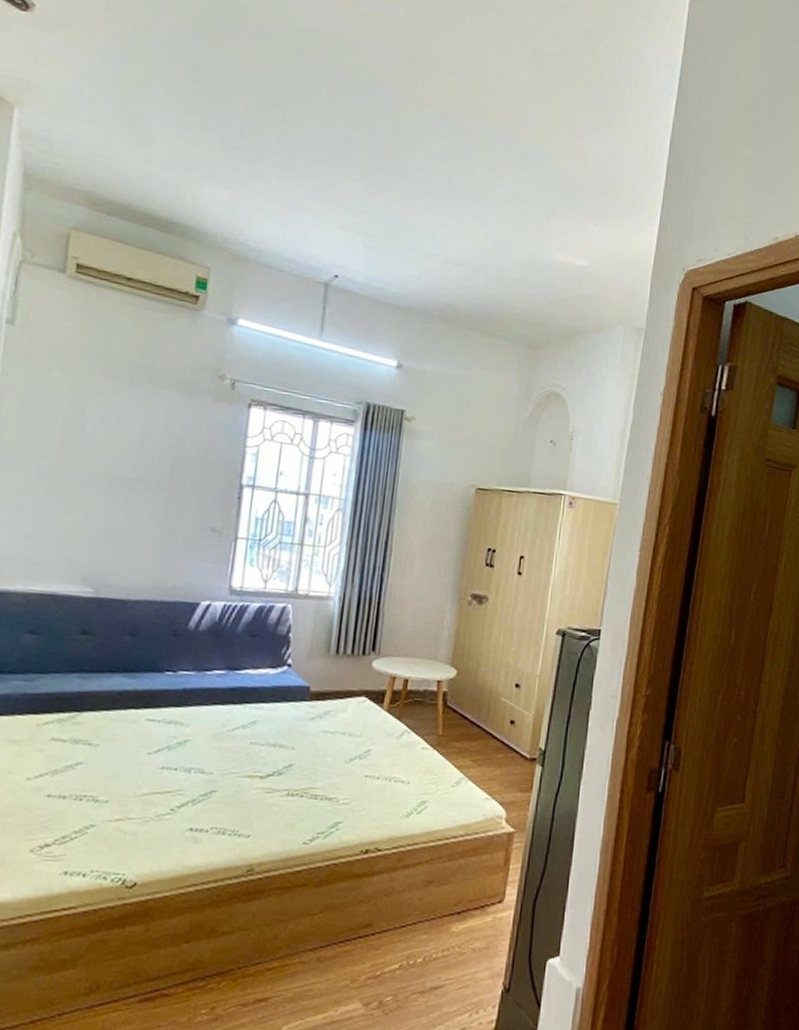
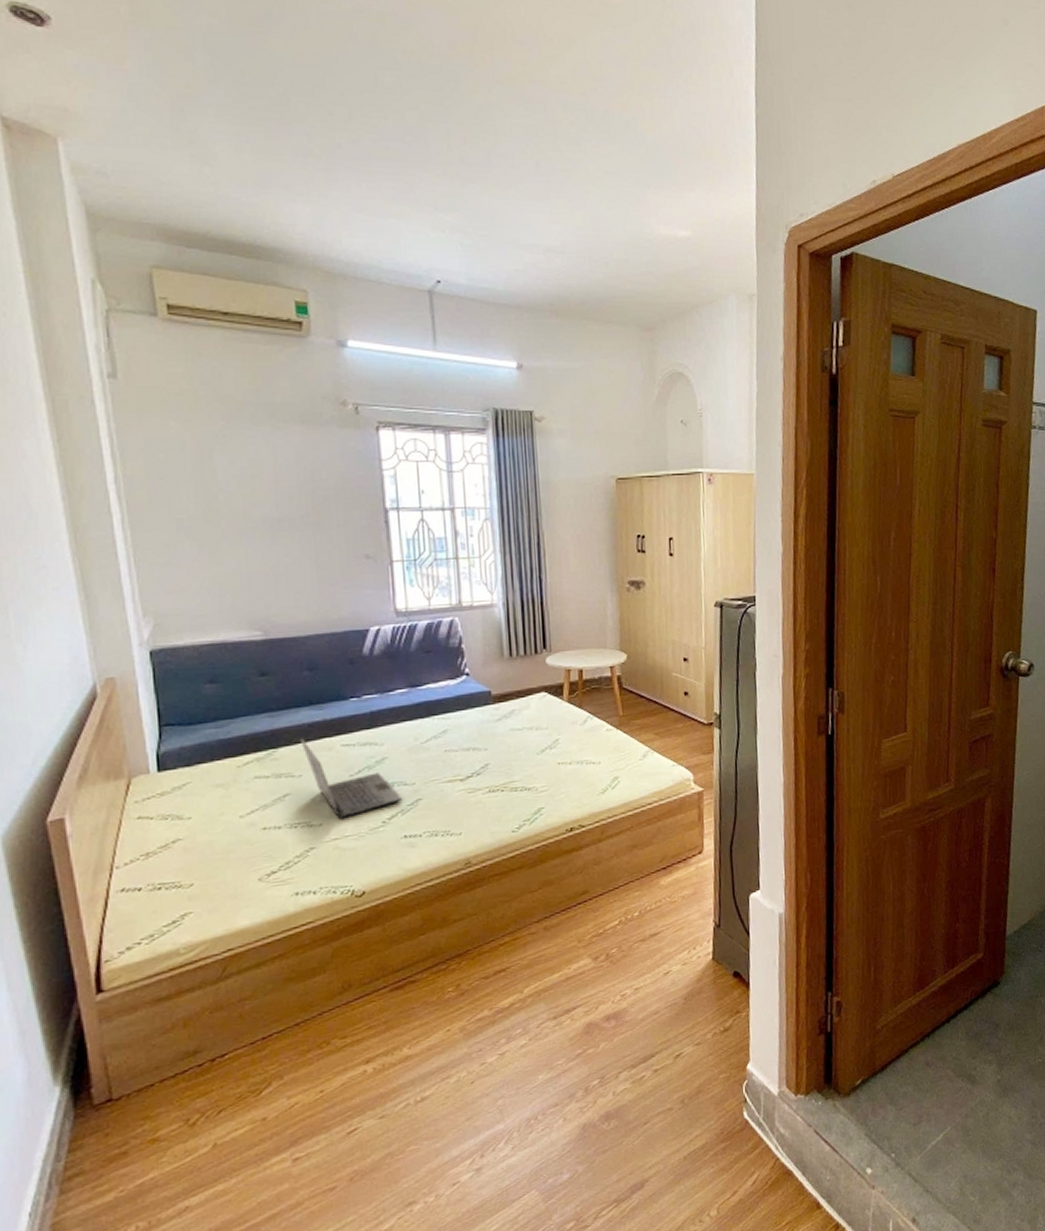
laptop: none [105,706,197,800] -> present [300,738,402,820]

